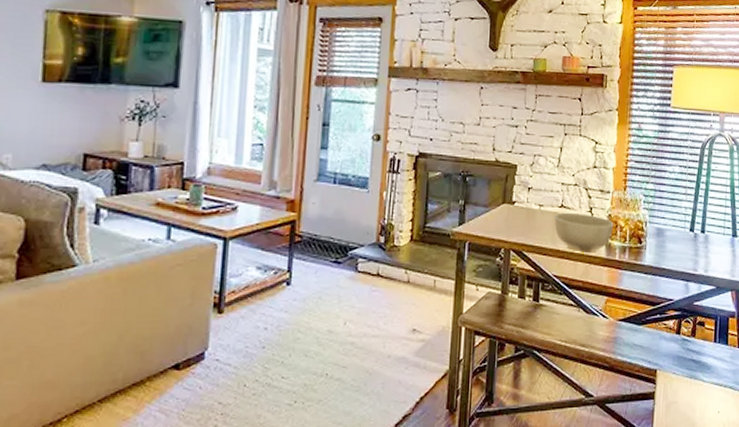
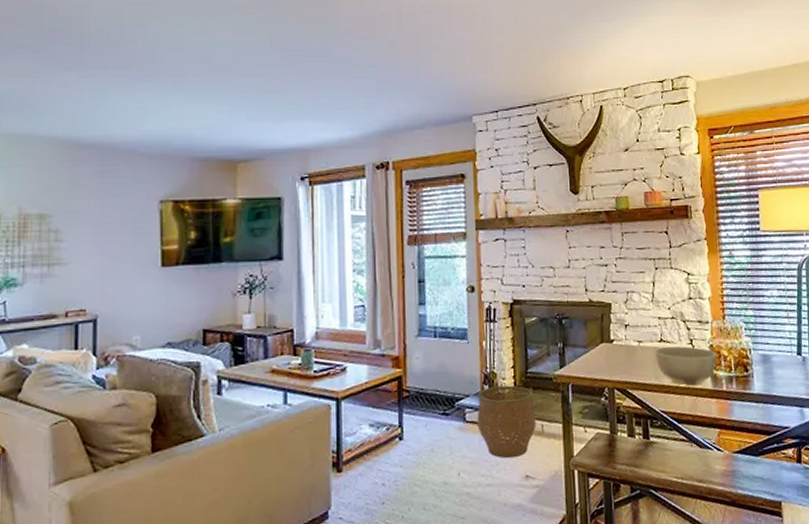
basket: none [368,238,429,310] -> present [477,385,536,458]

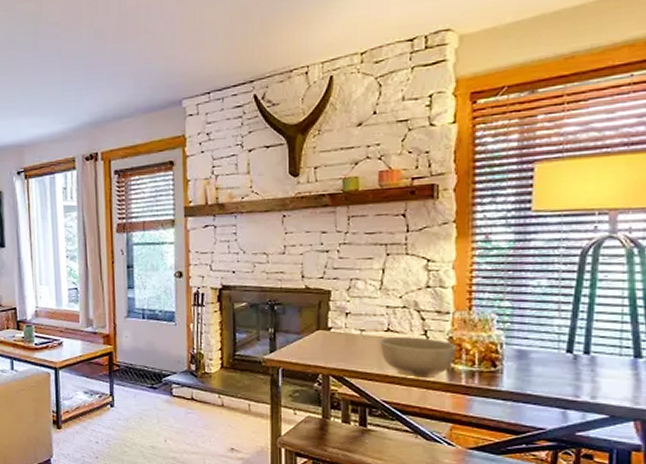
basket: present [477,385,536,458] -> none [183,366,243,431]

